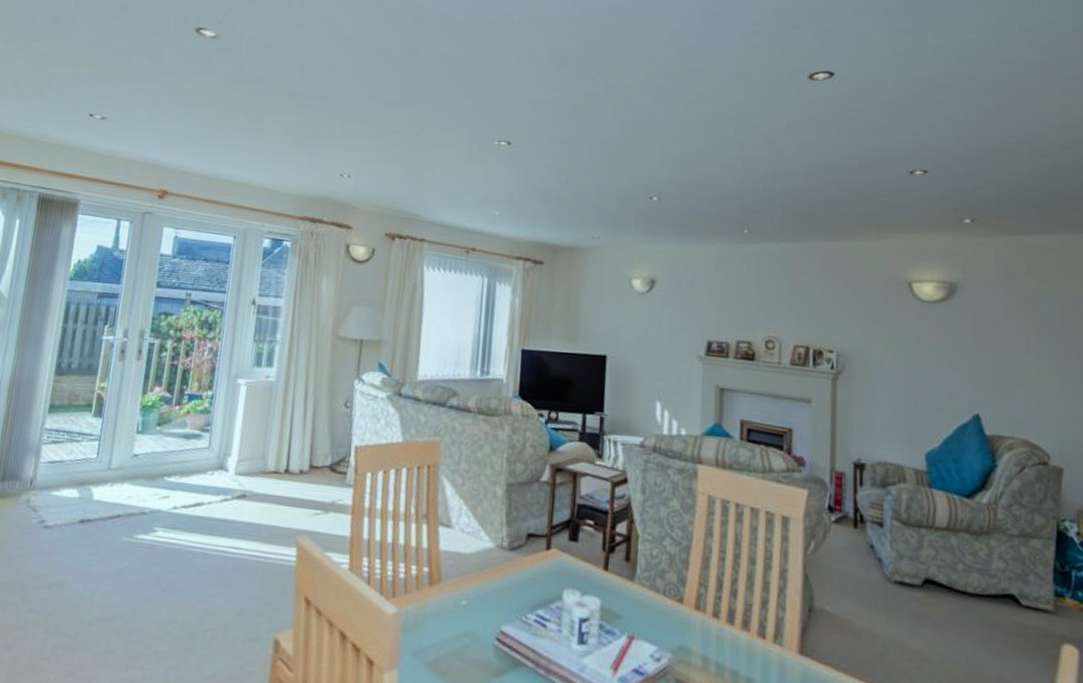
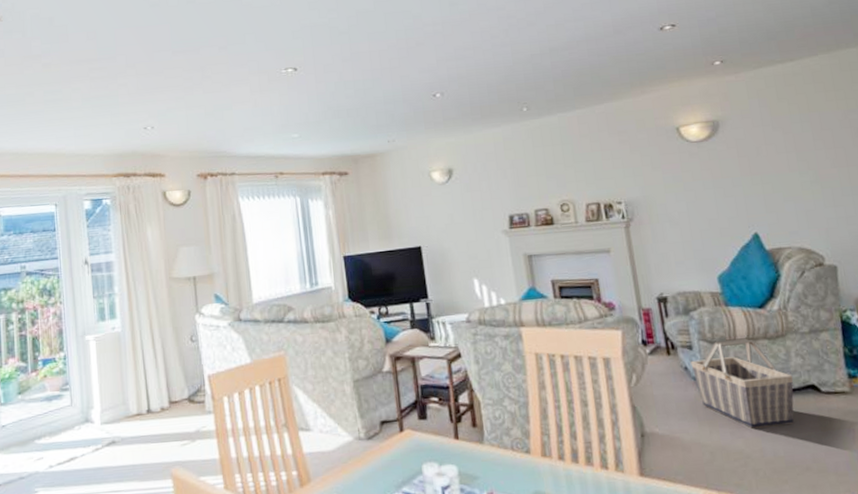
basket: none [878,524,991,634] -> present [690,338,794,429]

